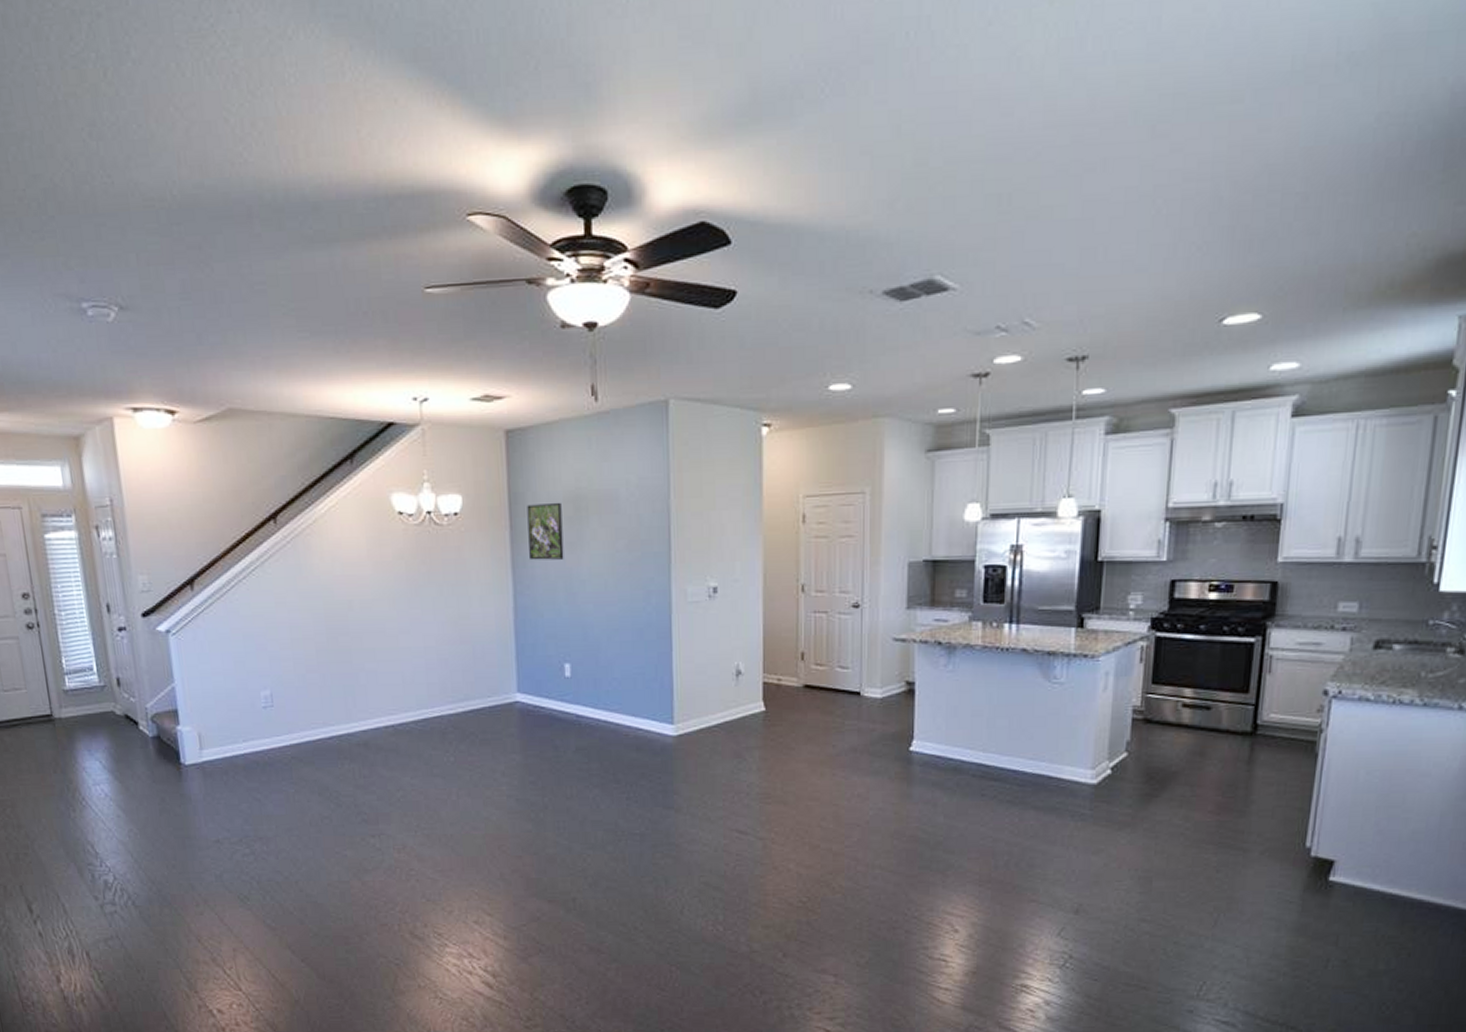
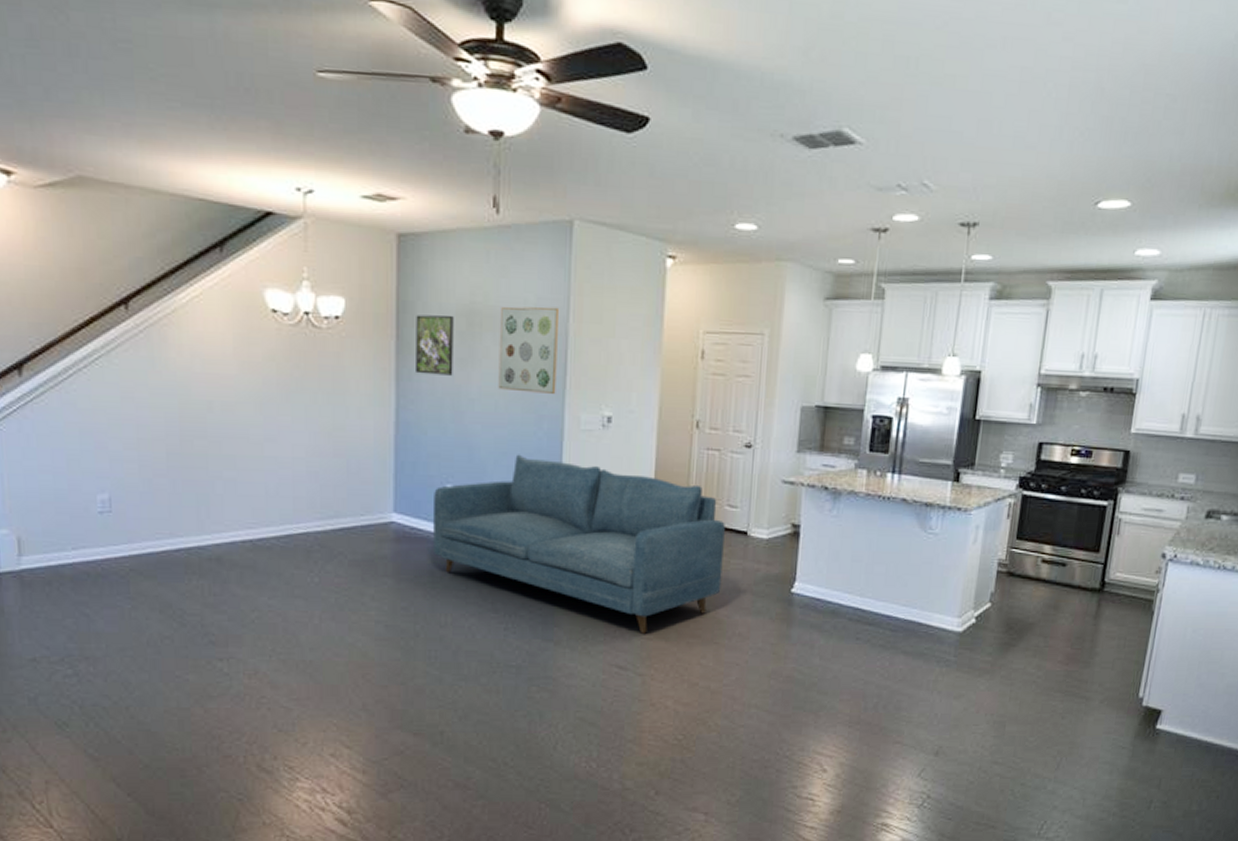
sofa: none [553,629,837,798] -> present [433,454,725,634]
wall art: none [604,485,662,570] -> present [498,306,558,394]

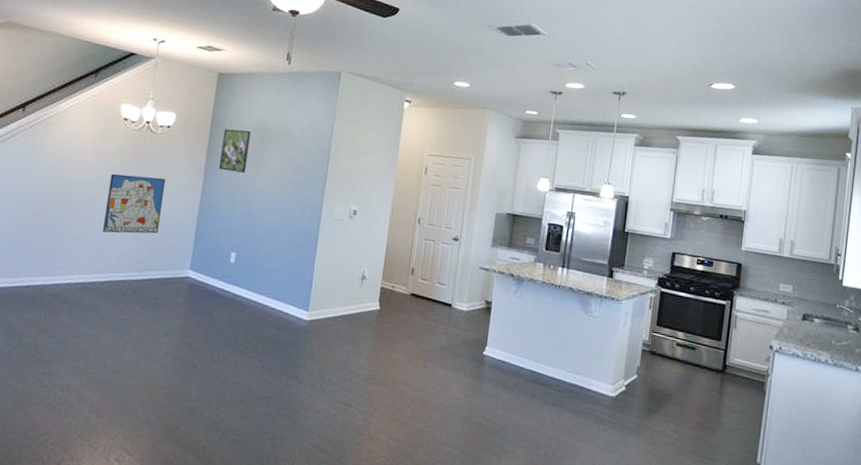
wall art: none [266,389,344,471] -> present [103,173,166,234]
sofa: present [433,454,725,634] -> none [215,233,435,379]
wall art: present [498,306,558,394] -> none [277,128,325,191]

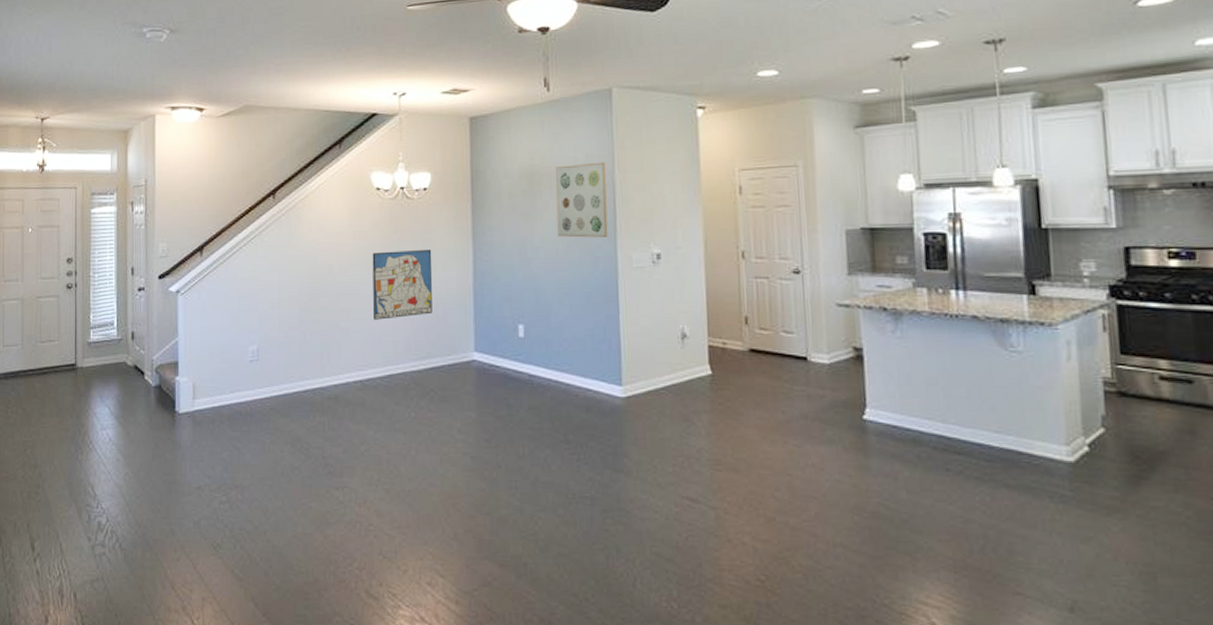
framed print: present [219,129,251,173] -> none [487,178,519,230]
wall art: none [277,128,325,191] -> present [555,162,608,238]

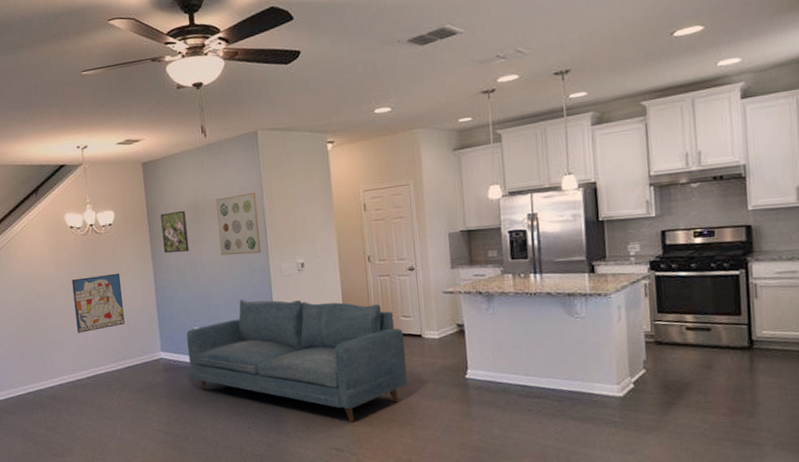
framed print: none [487,178,519,230] -> present [160,210,189,254]
sofa: none [508,293,787,464] -> present [186,299,408,422]

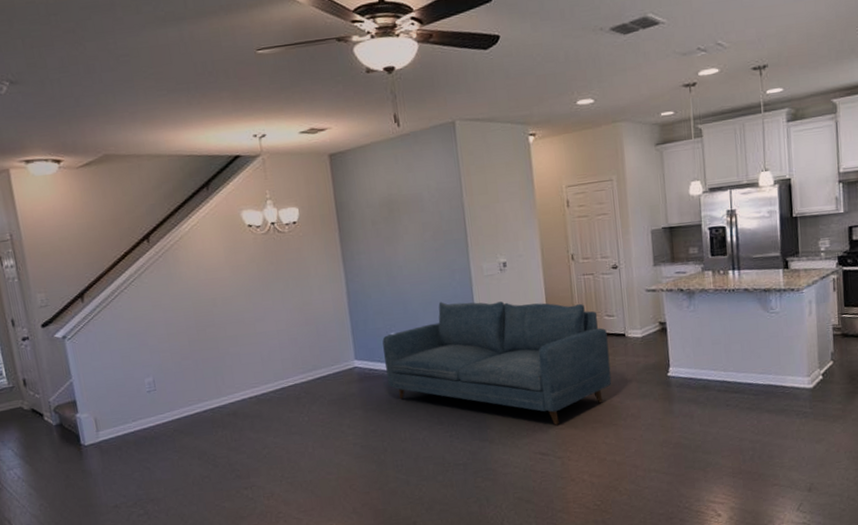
wall art: present [71,273,125,333] -> none [252,275,314,343]
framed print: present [160,210,189,254] -> none [351,206,384,254]
wall art: present [216,192,262,256] -> none [412,187,462,256]

